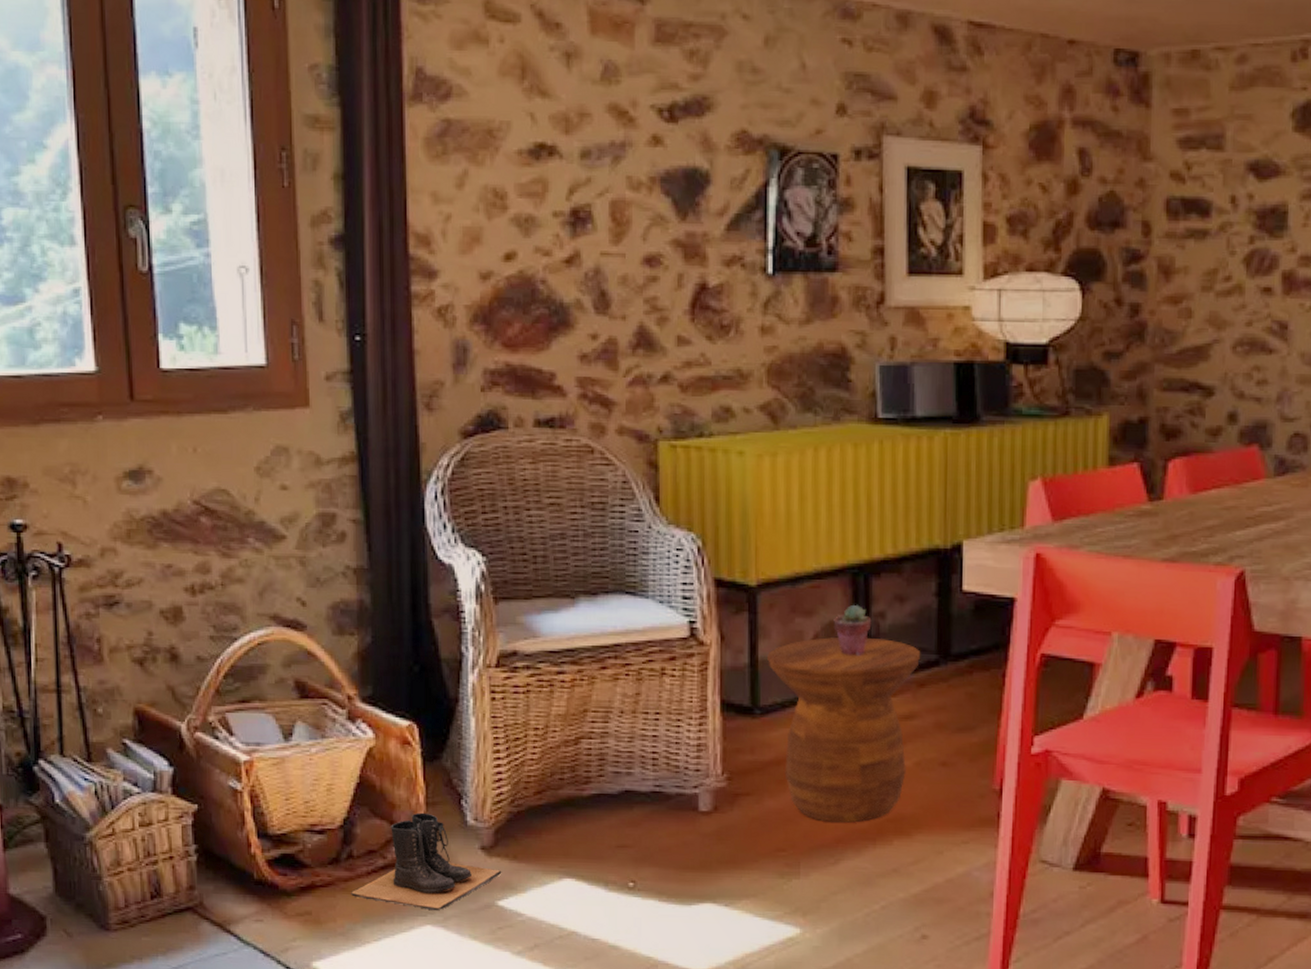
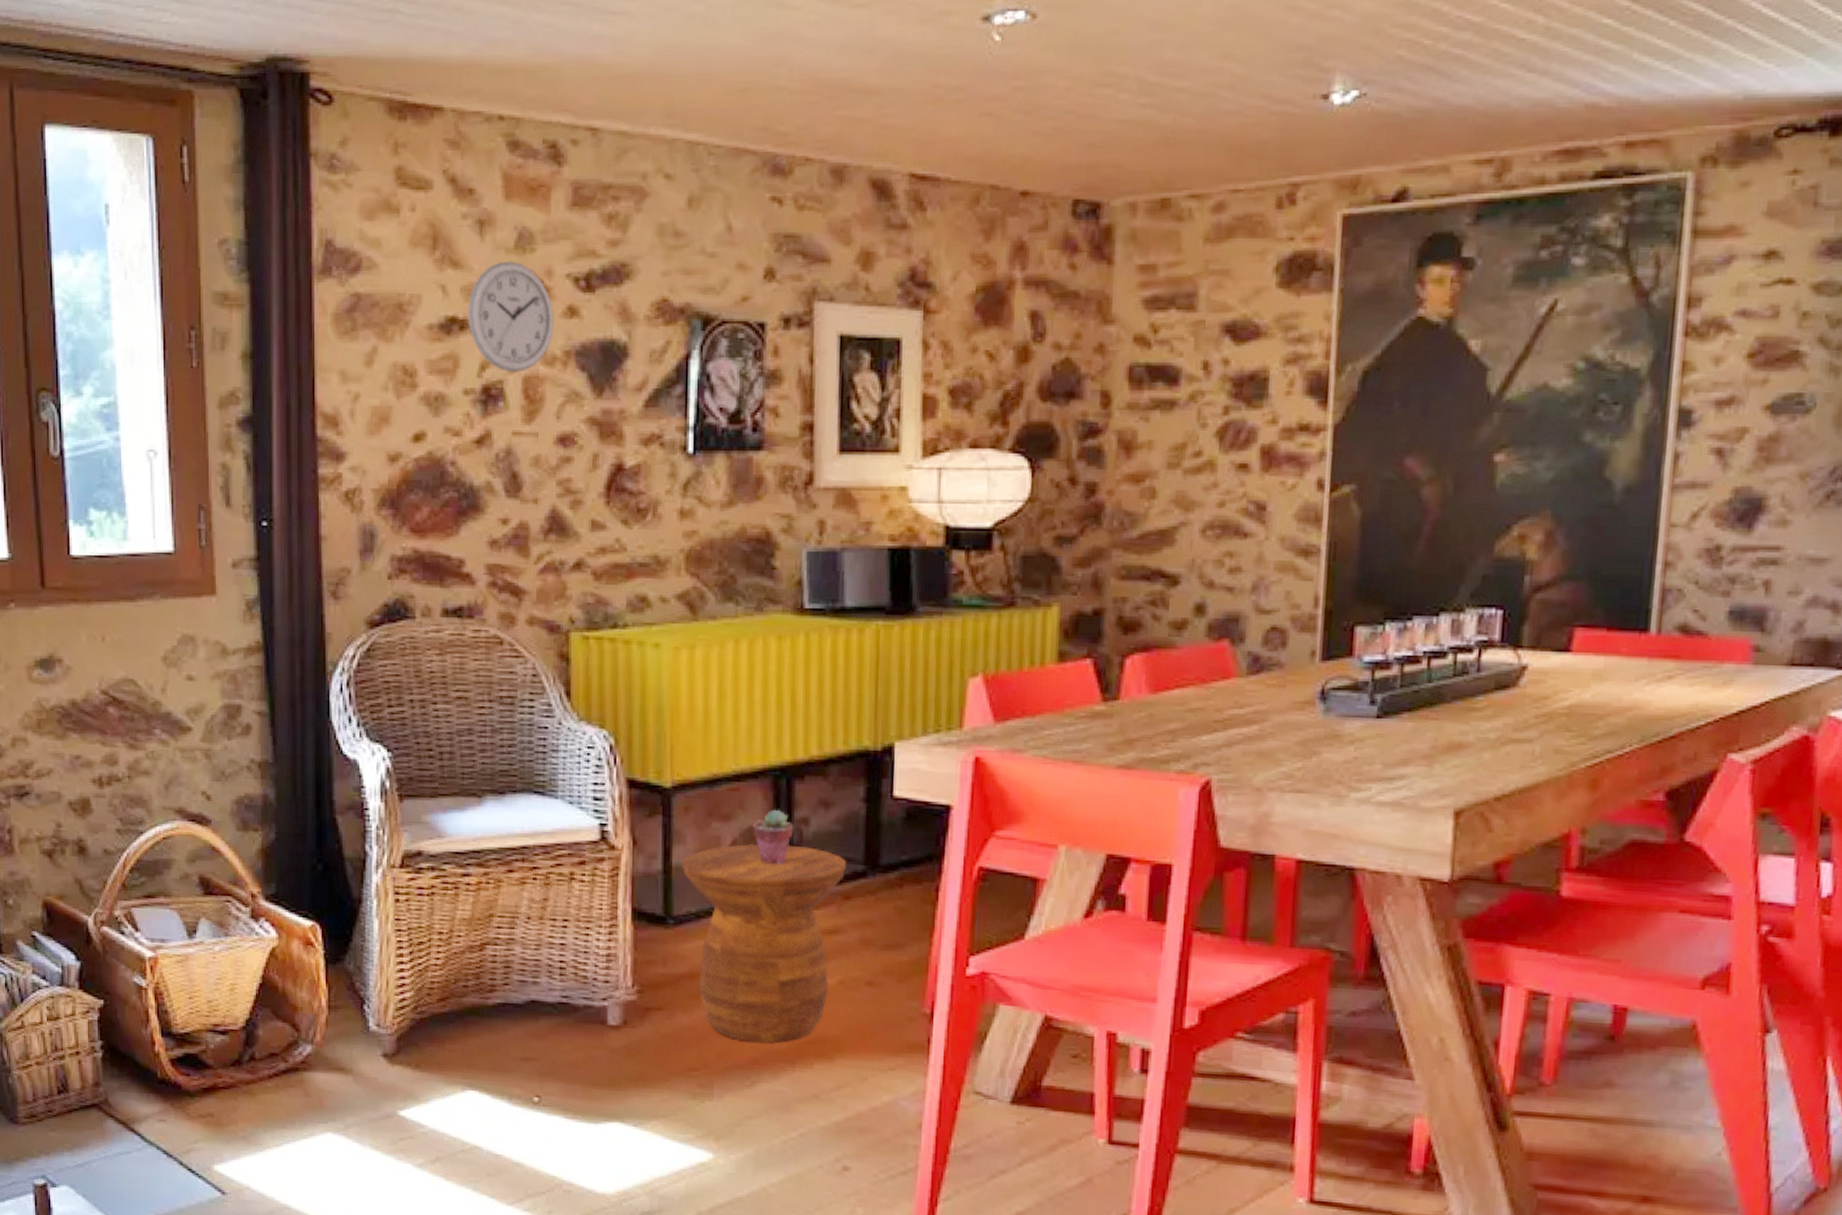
boots: present [351,812,502,910] -> none [253,1016,404,1117]
wall clock: none [556,91,641,197] -> present [468,261,555,373]

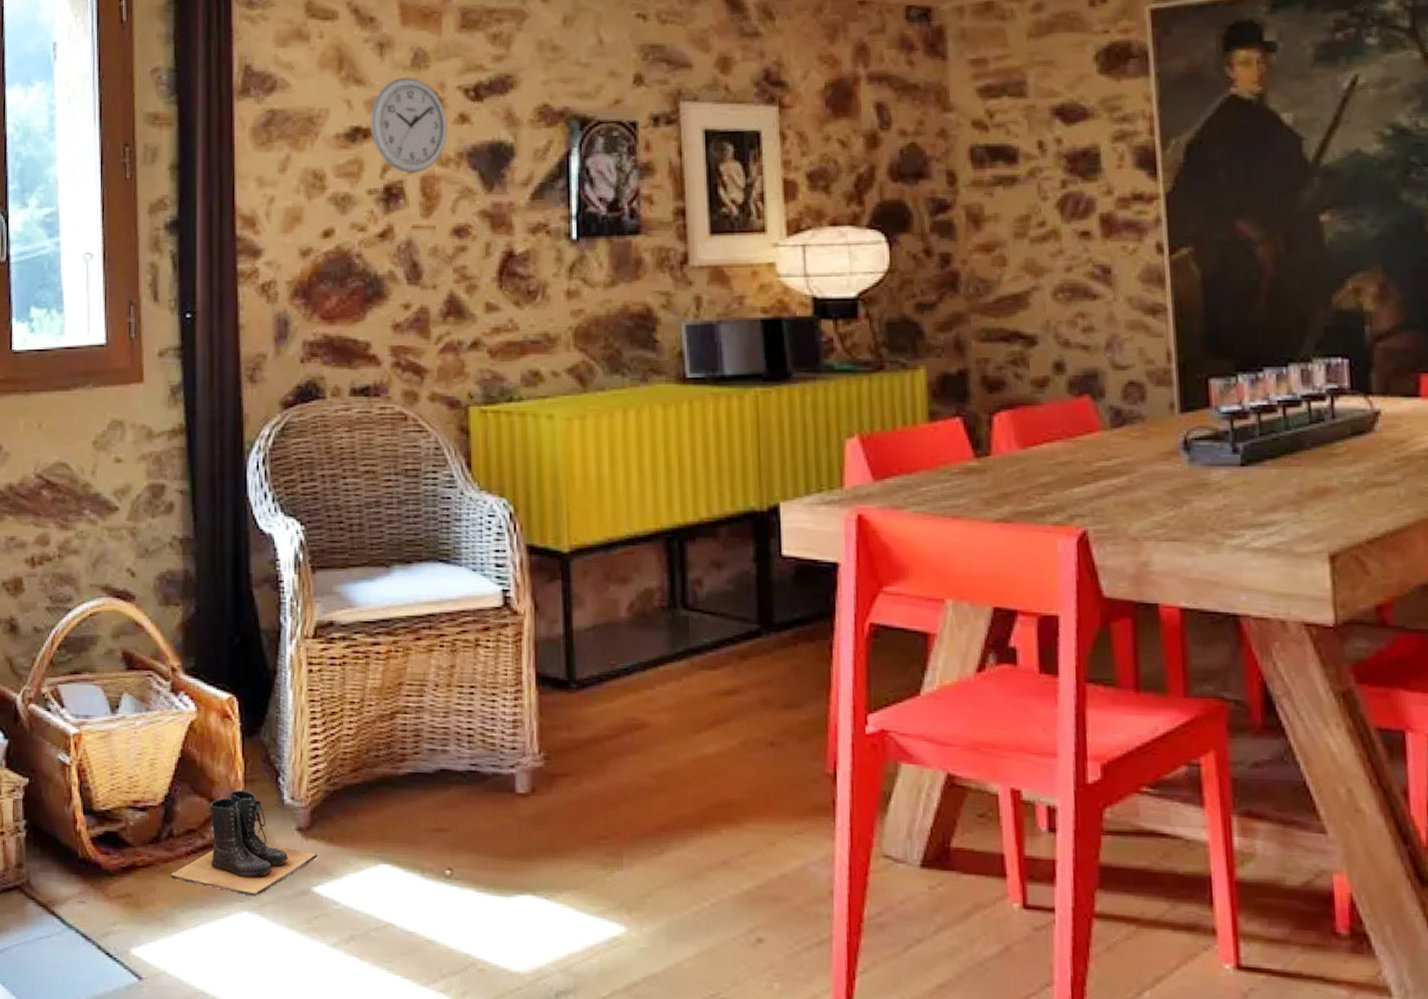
boots: none [253,1016,404,1117] -> present [170,790,318,895]
side table: present [682,844,847,1043] -> none [582,606,742,808]
potted succulent: present [753,809,794,865] -> none [649,571,689,626]

